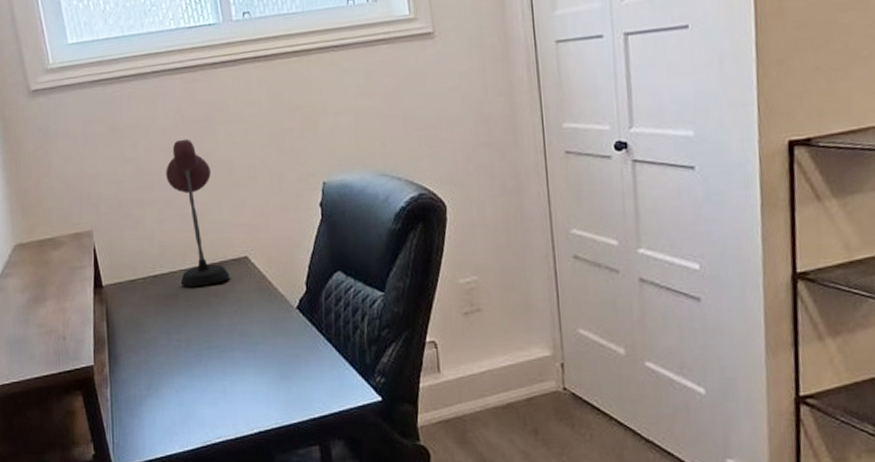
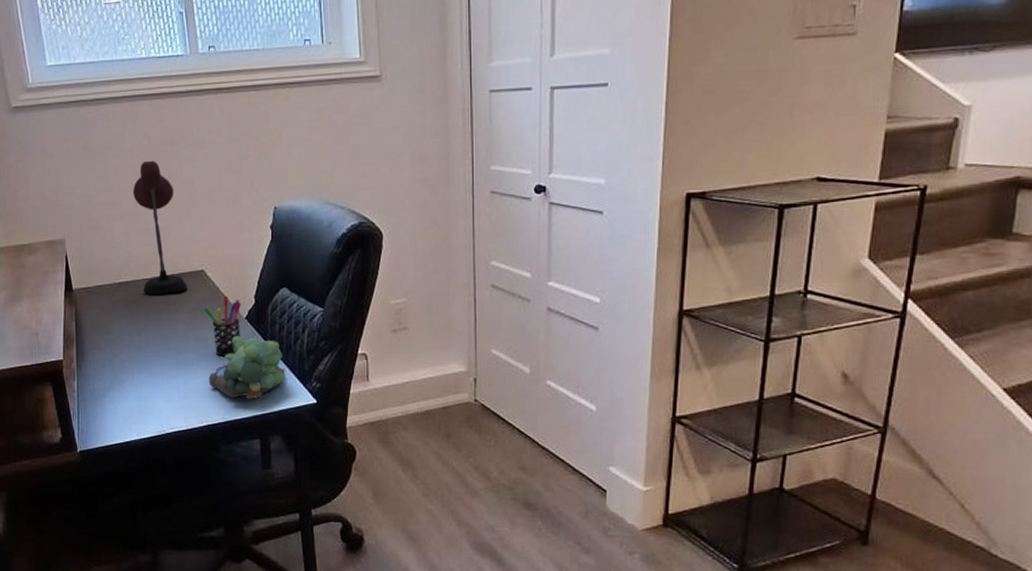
pen holder: none [250,283,292,353] -> present [204,295,242,356]
plant: none [258,329,346,399] -> present [208,336,286,399]

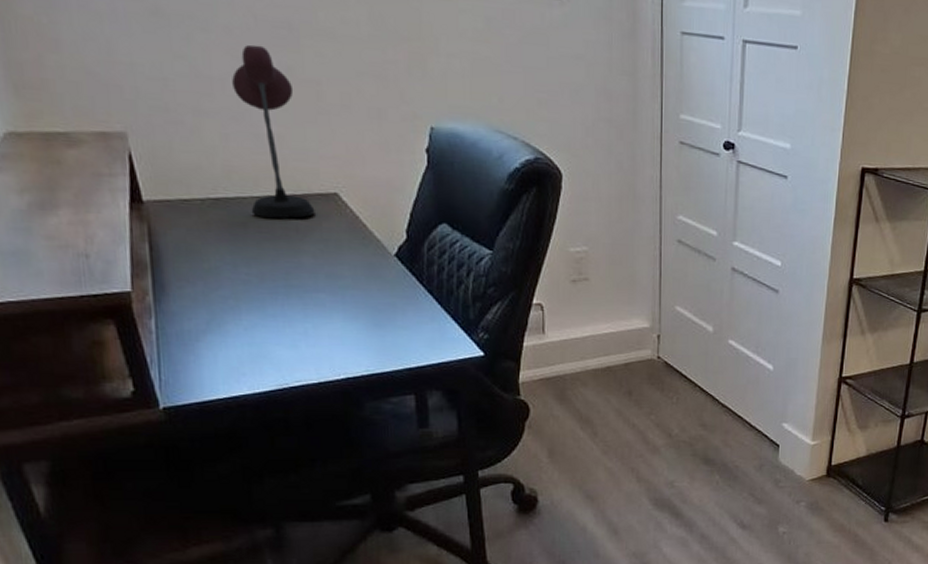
pen holder: present [204,295,242,356] -> none [340,226,390,299]
plant: present [208,336,286,399] -> none [346,276,447,349]

